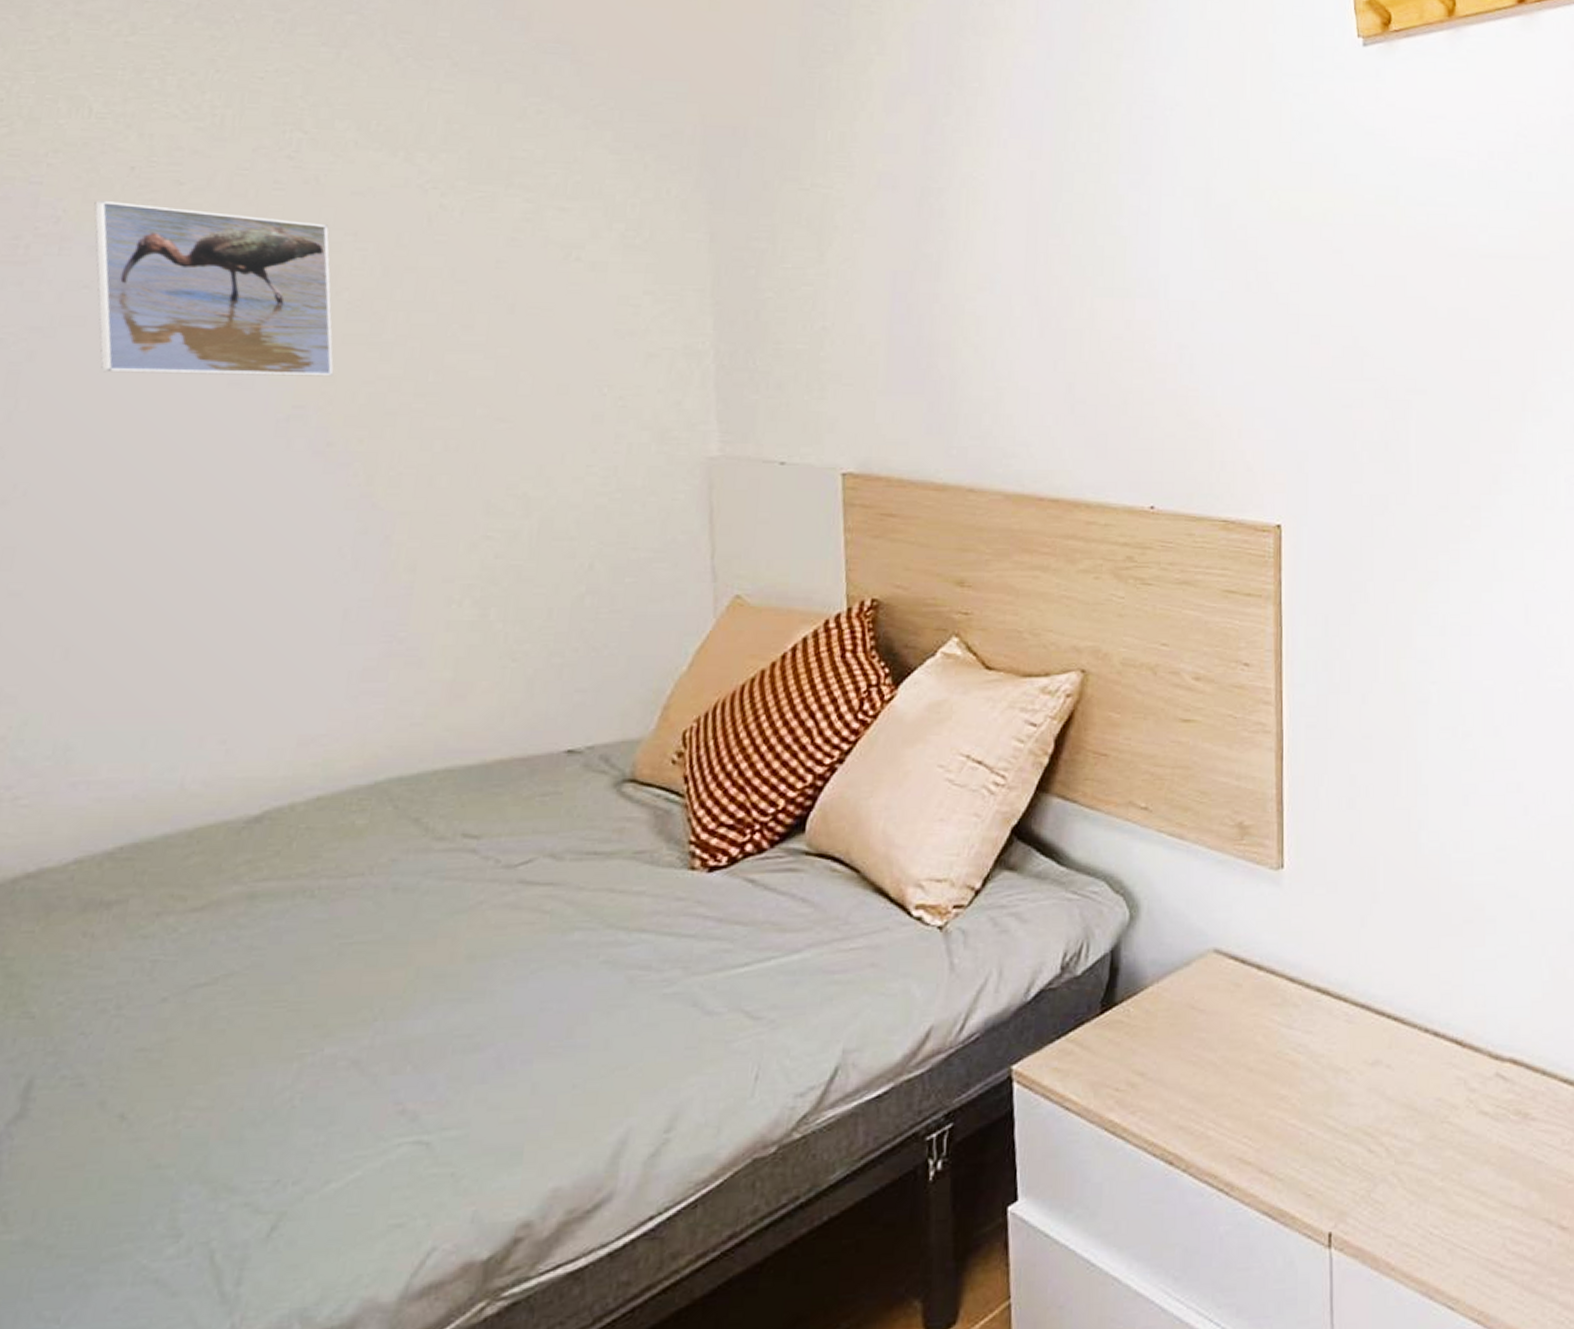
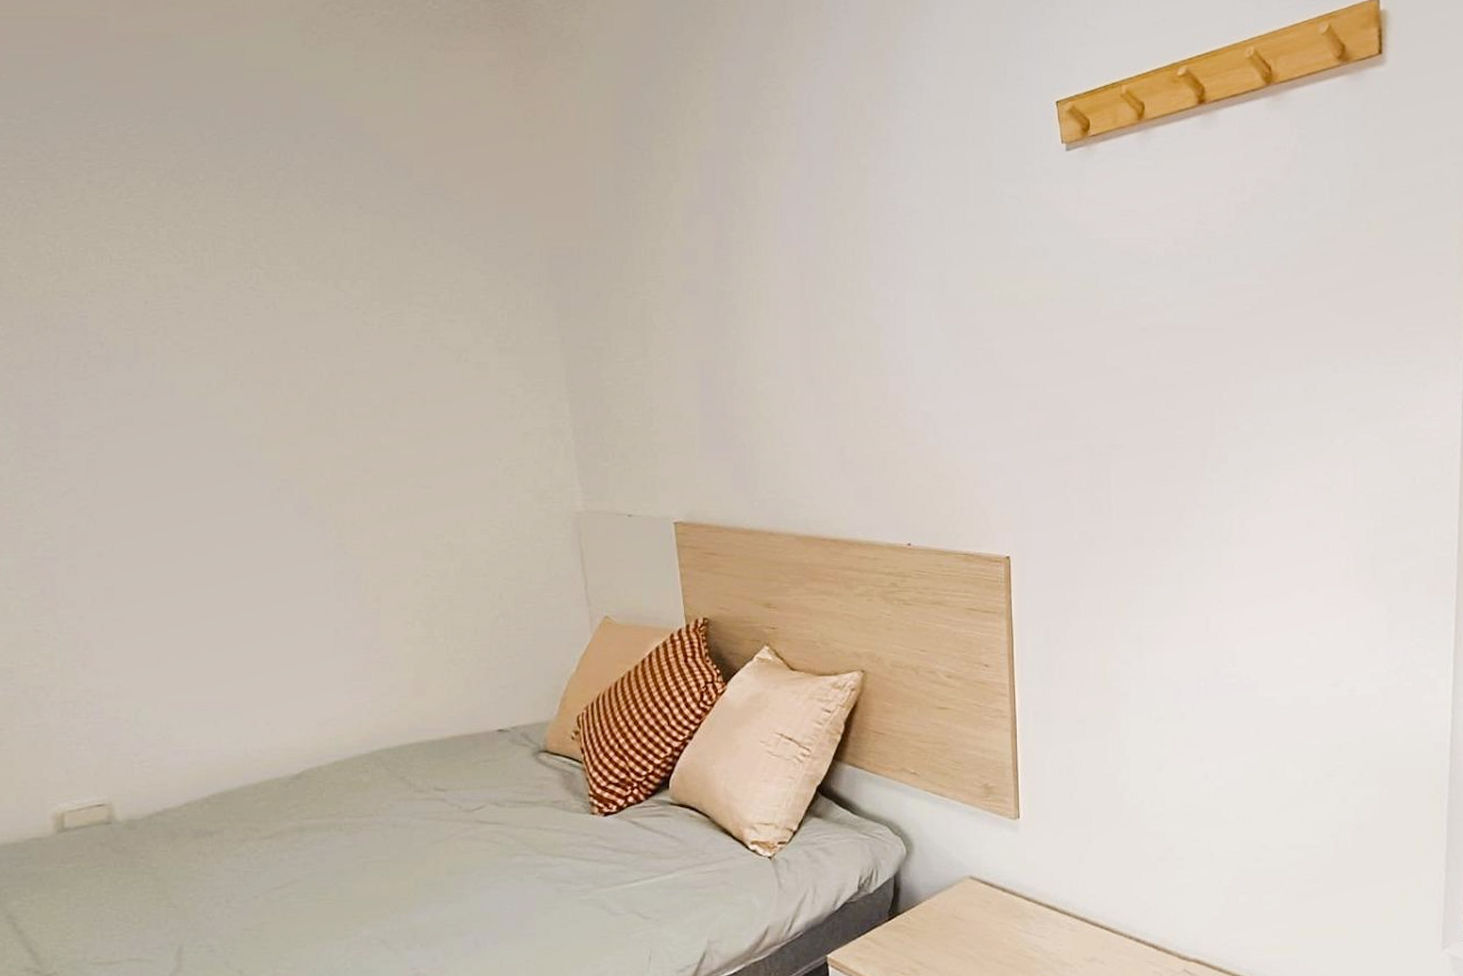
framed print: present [94,201,334,377] -> none [125,329,305,459]

